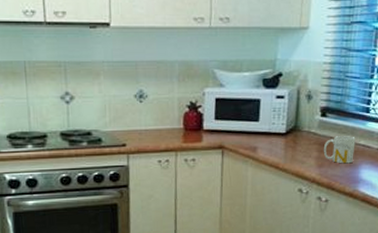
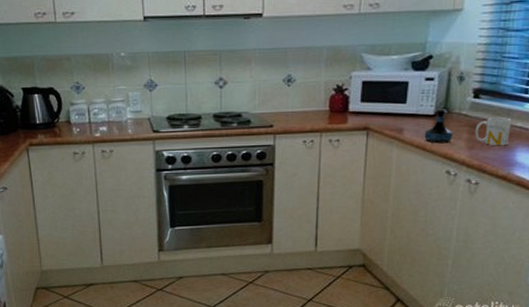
tequila bottle: none [277,127,304,162] -> present [424,109,453,144]

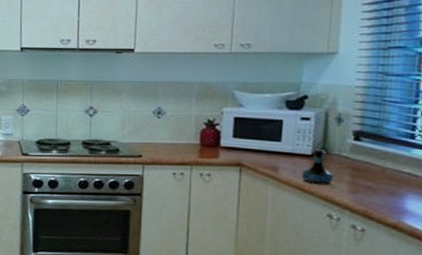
mug: present [475,117,512,146] -> none [357,162,398,192]

